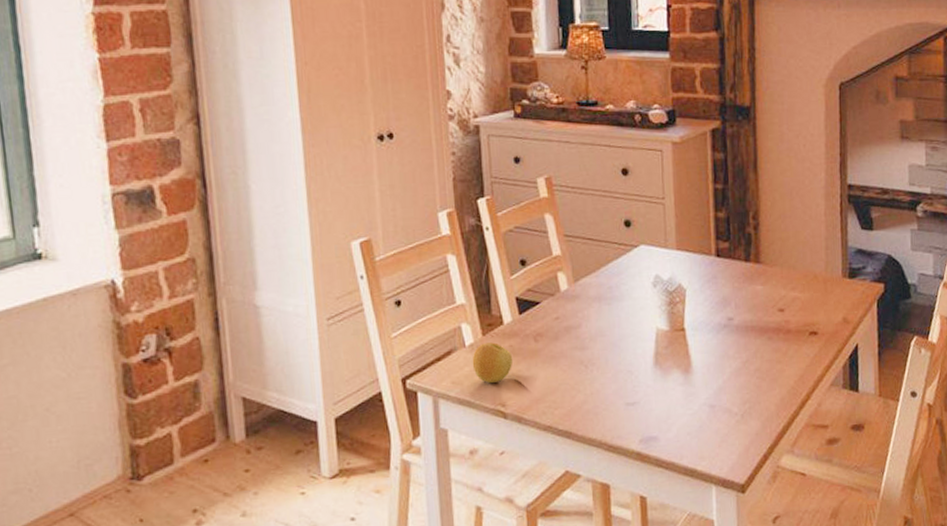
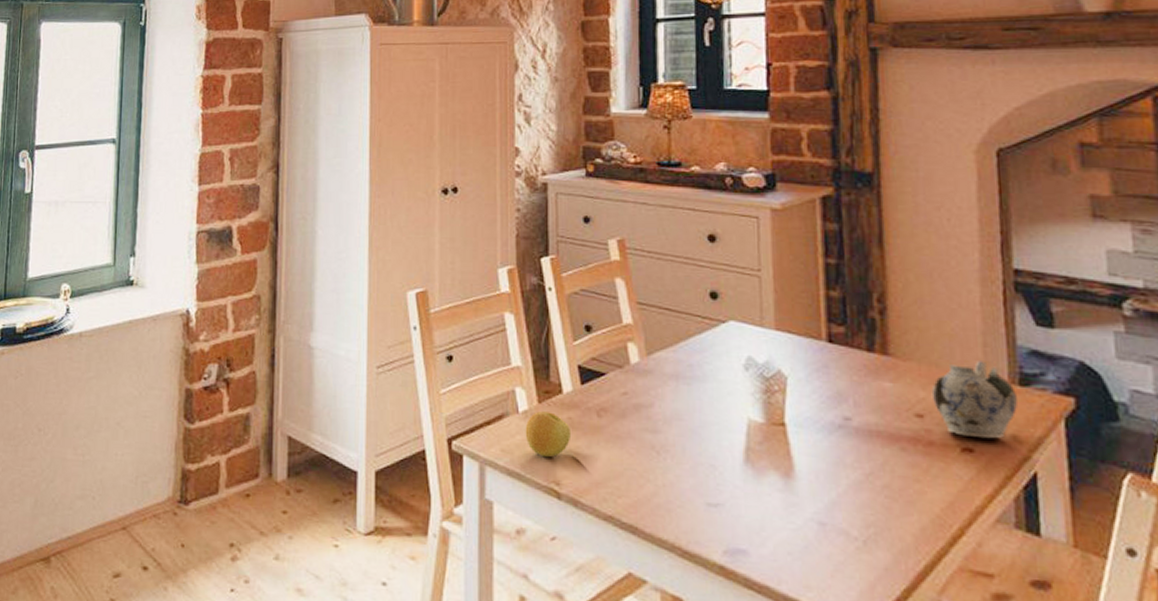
teapot: none [790,261,848,323] -> present [931,361,1019,439]

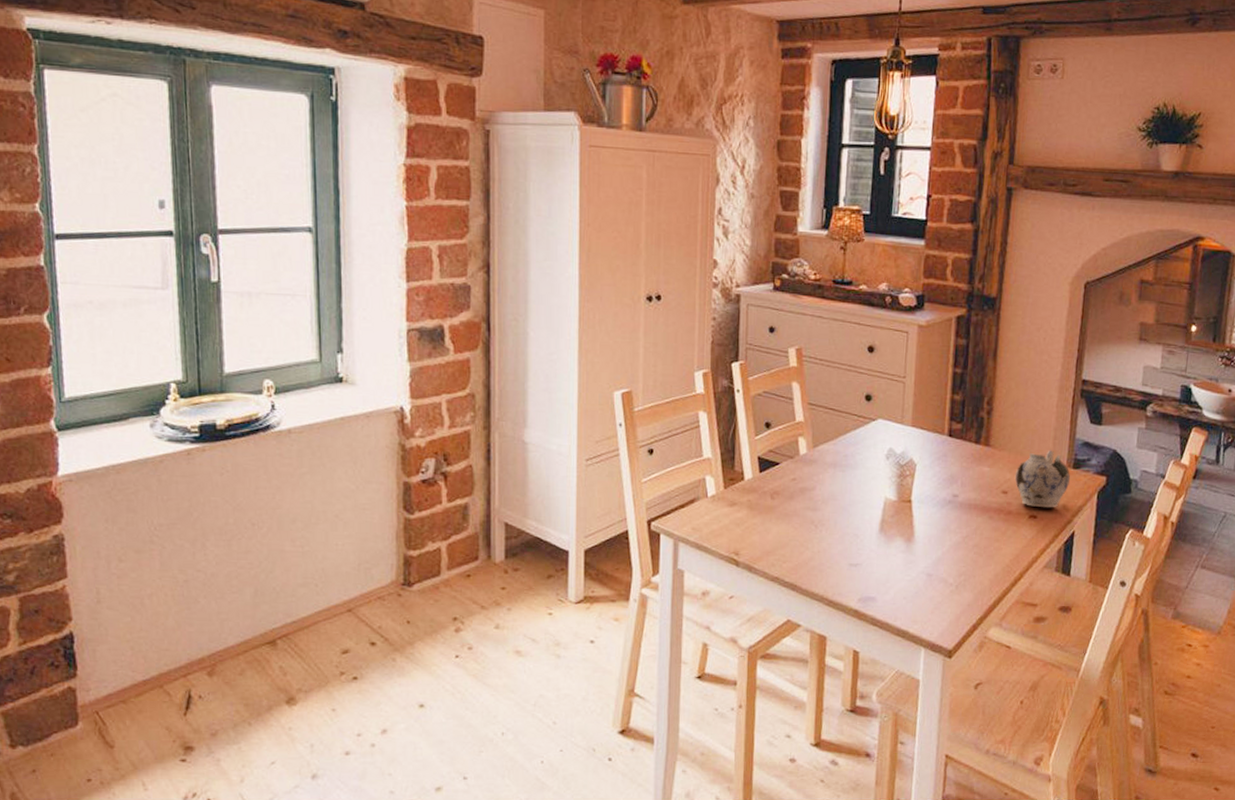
apple: present [525,411,572,457] -> none [712,496,750,532]

